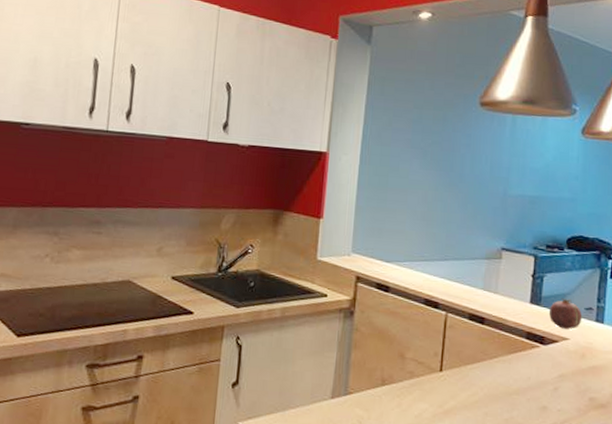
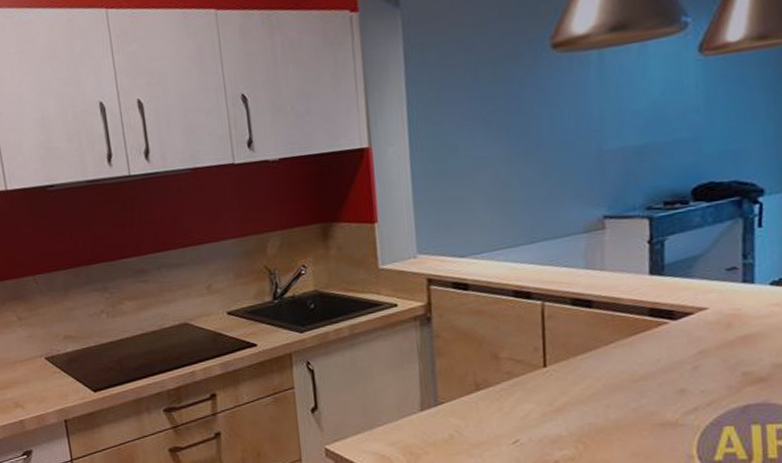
fruit: present [548,297,582,329] -> none [676,261,724,298]

